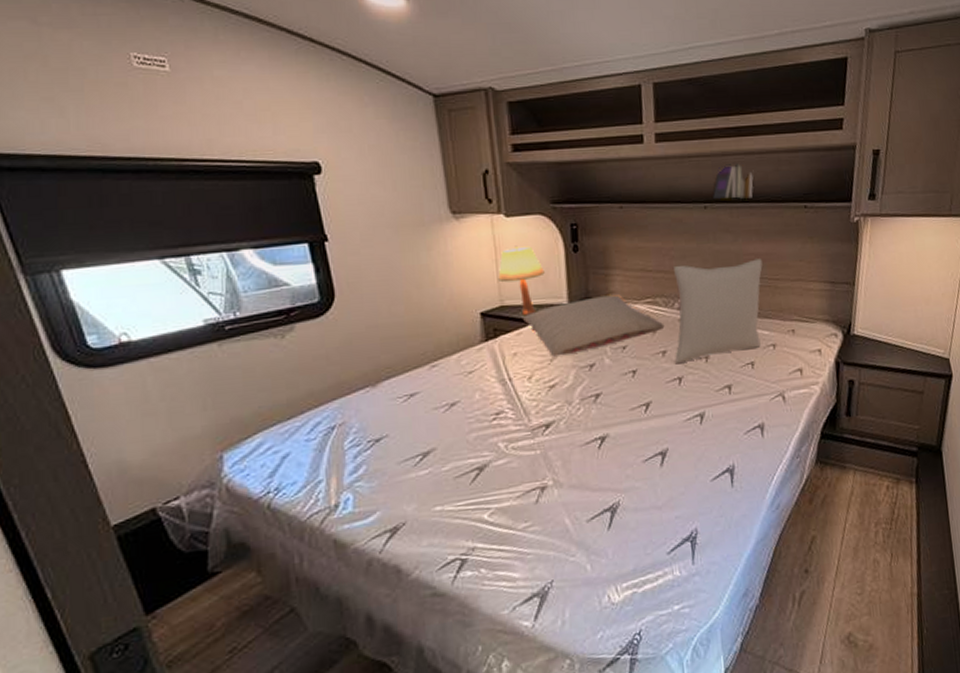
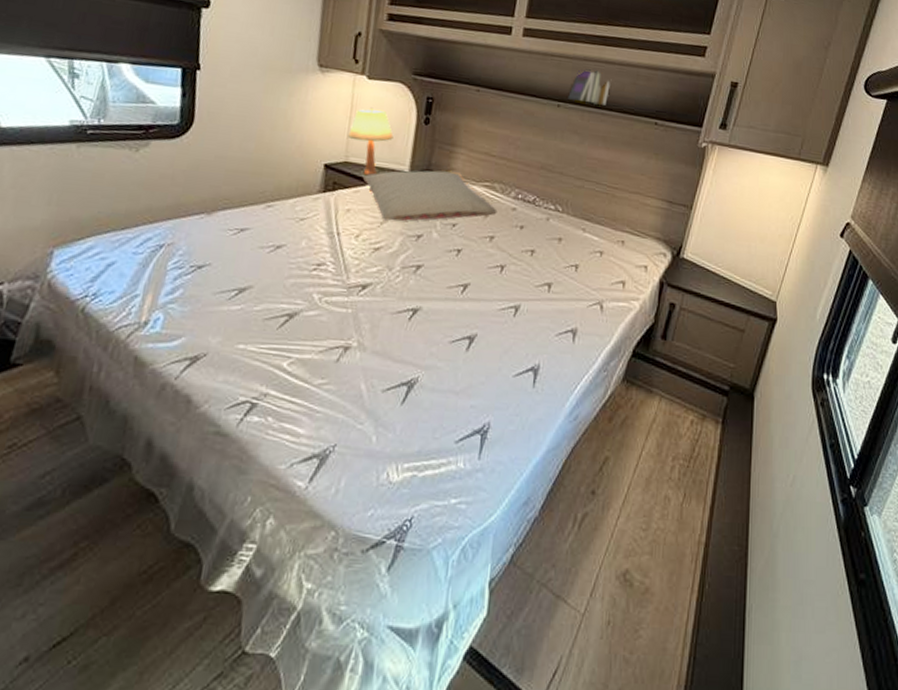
pillow: present [674,259,763,363] -> none [501,155,604,252]

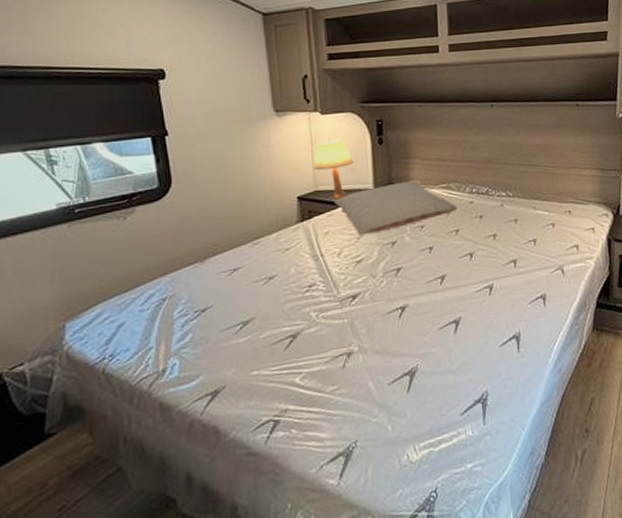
books: present [568,69,612,105] -> none [498,69,533,99]

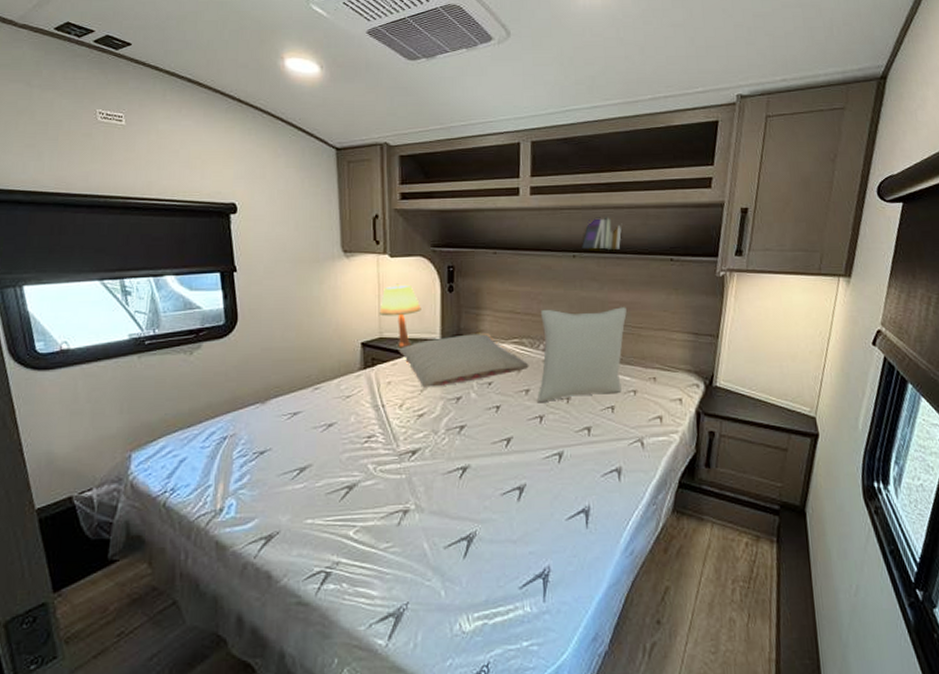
pillow: none [465,149,542,240] -> present [537,307,627,402]
books: none [498,69,533,99] -> present [582,217,622,250]

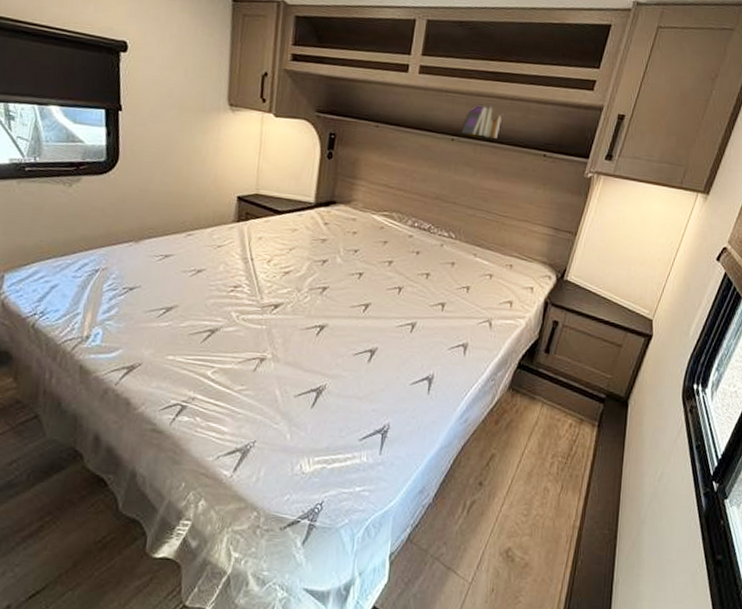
table lamp: present [379,284,421,348] -> none [258,144,300,207]
pillow: present [399,334,529,388] -> none [273,201,396,248]
pillow: present [537,307,627,402] -> none [399,187,495,275]

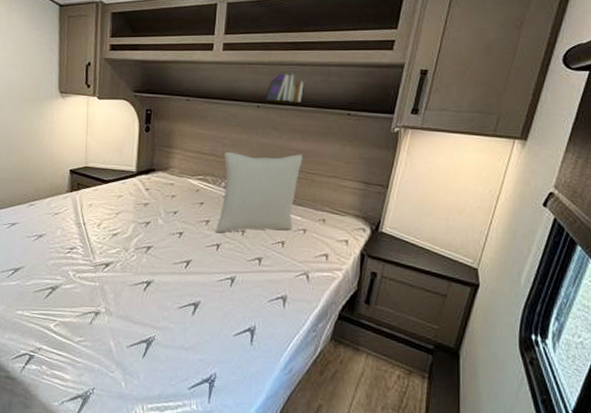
pillow: none [399,187,495,275] -> present [216,151,303,232]

